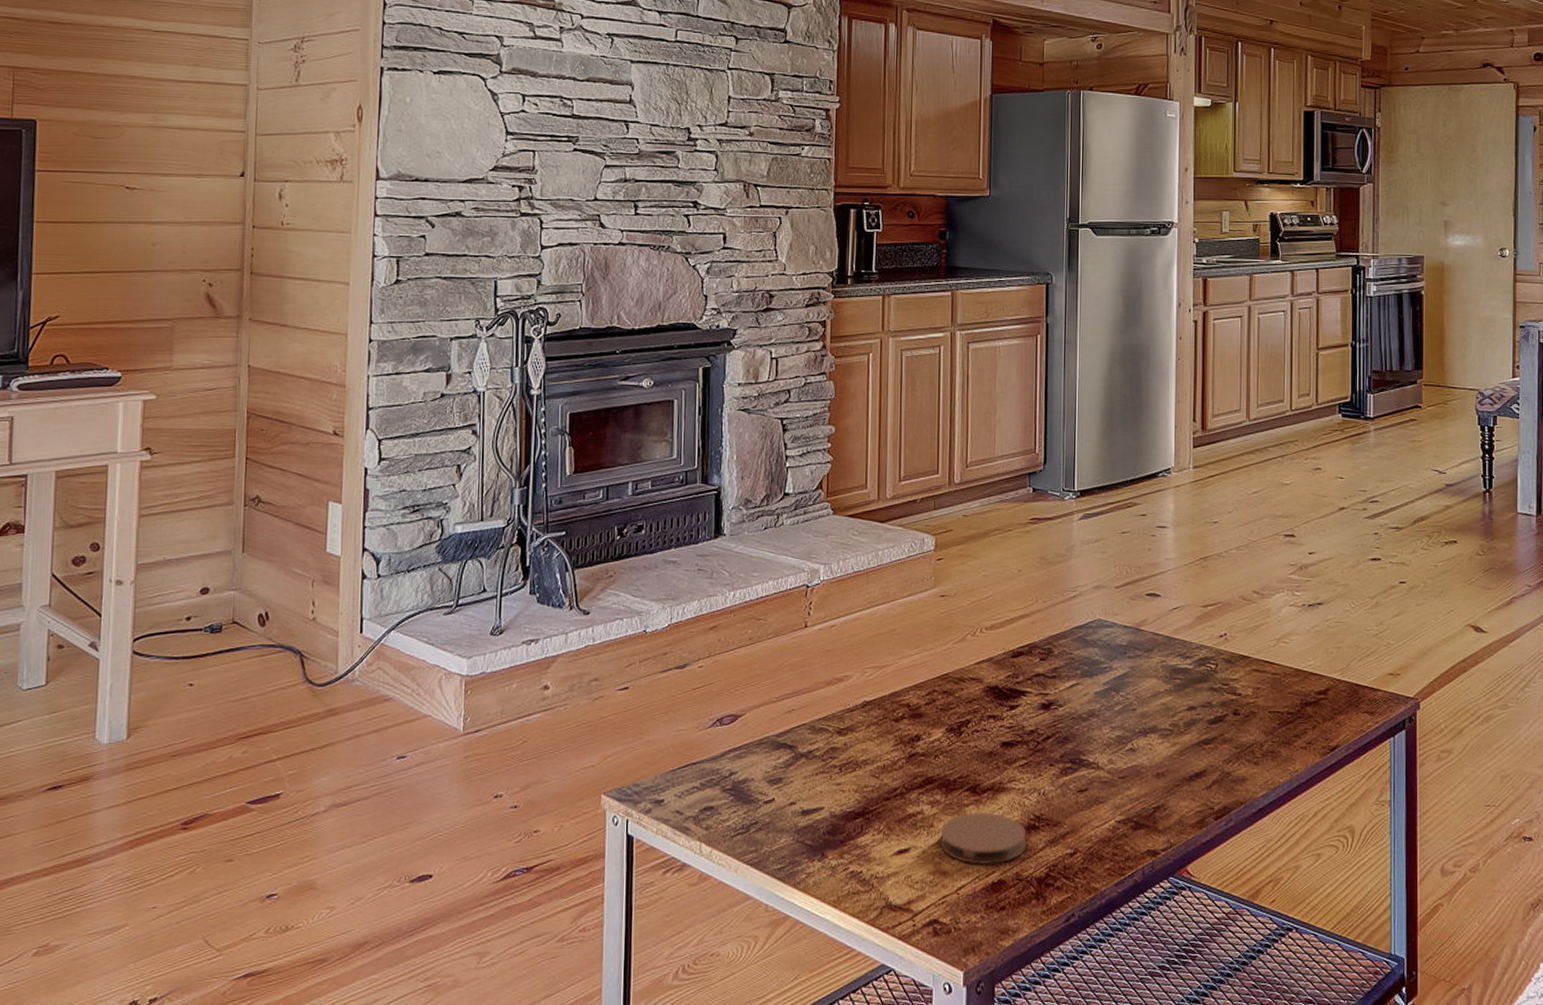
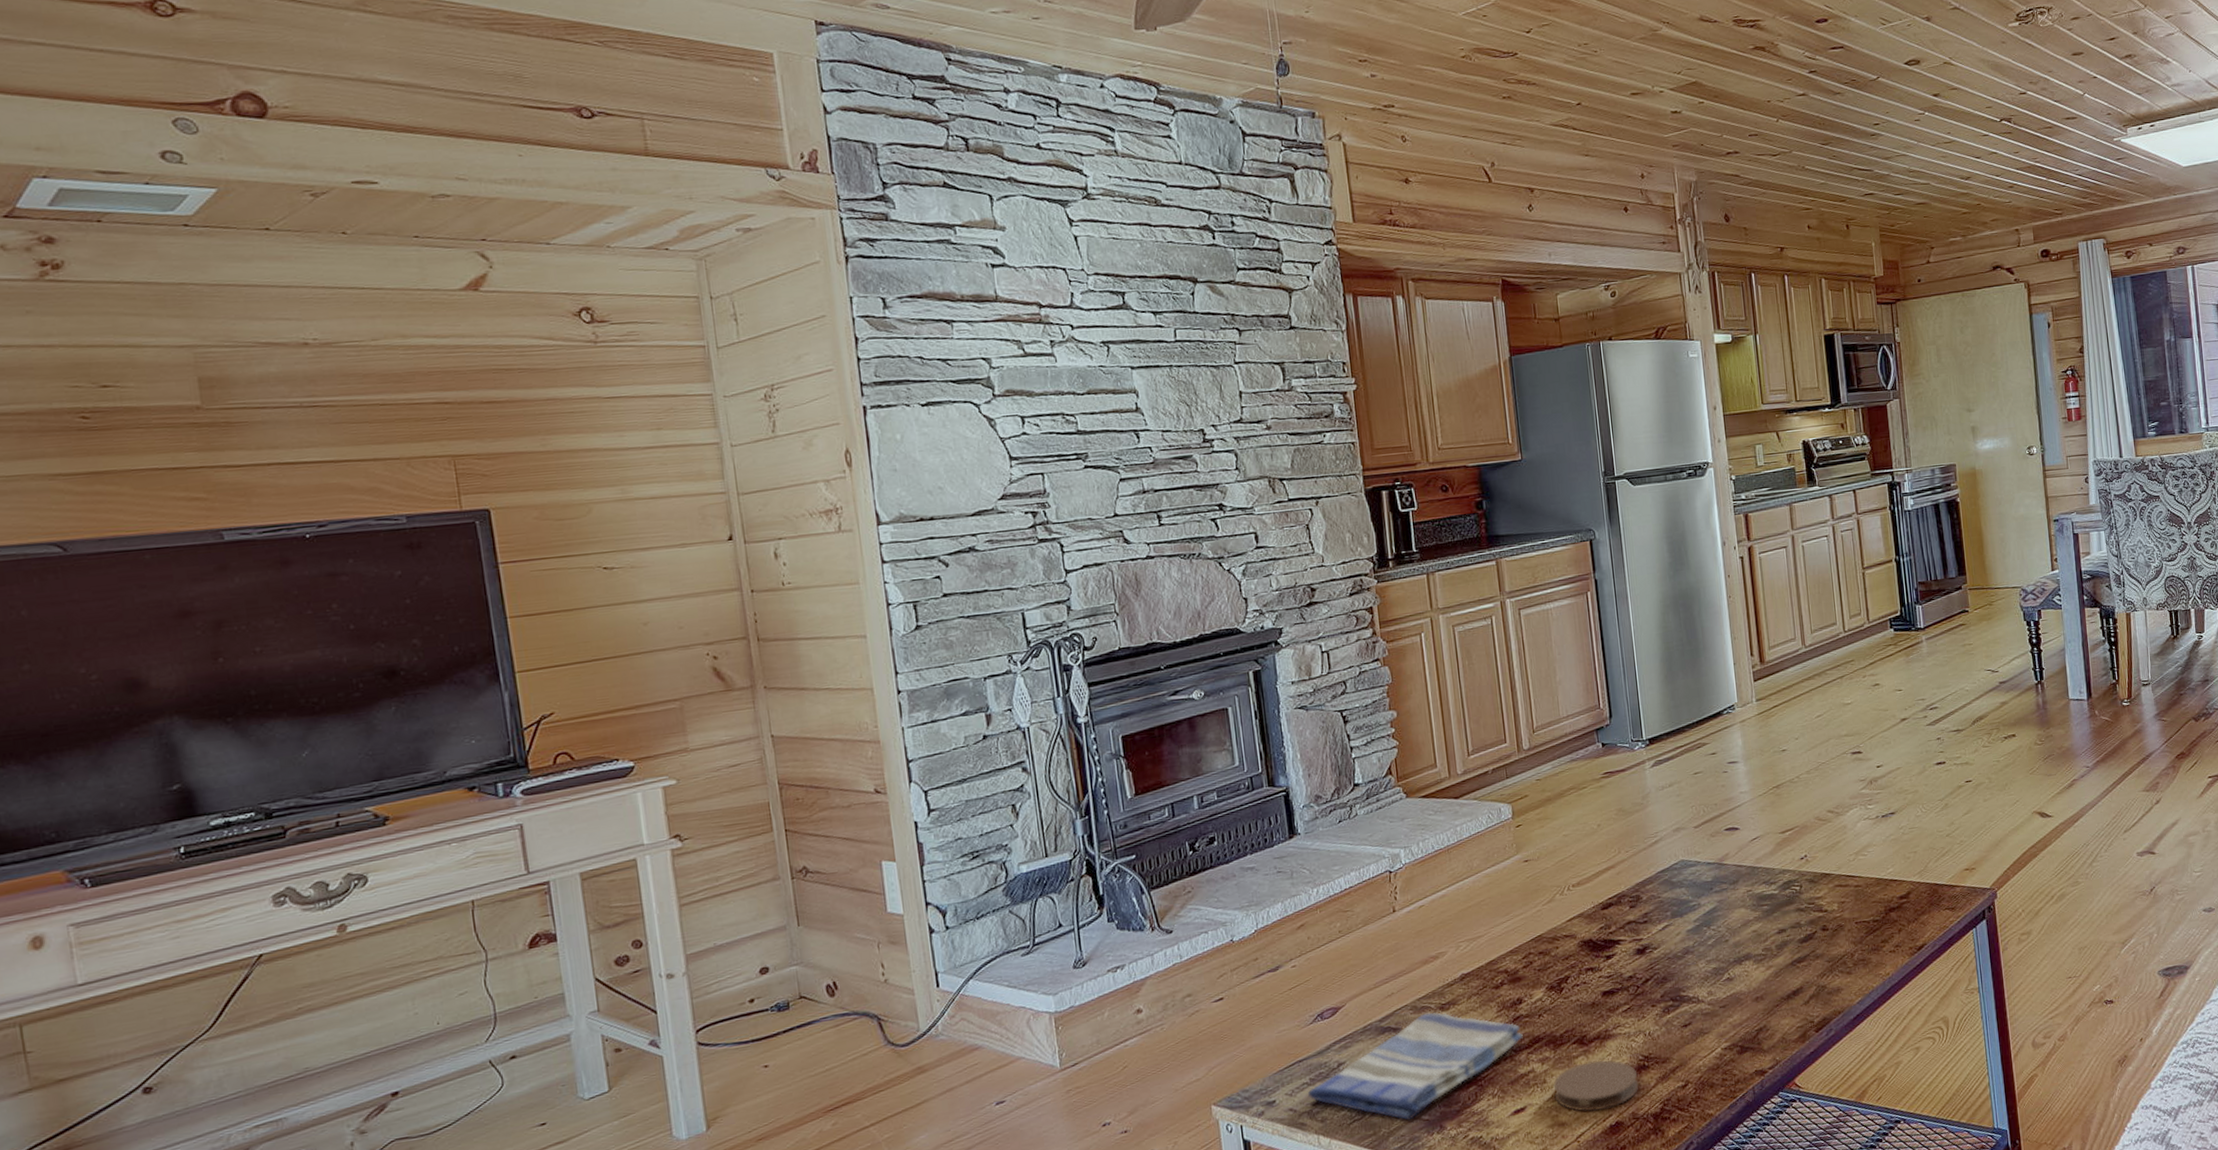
dish towel: none [696,735,916,843] -> present [1307,1012,1523,1120]

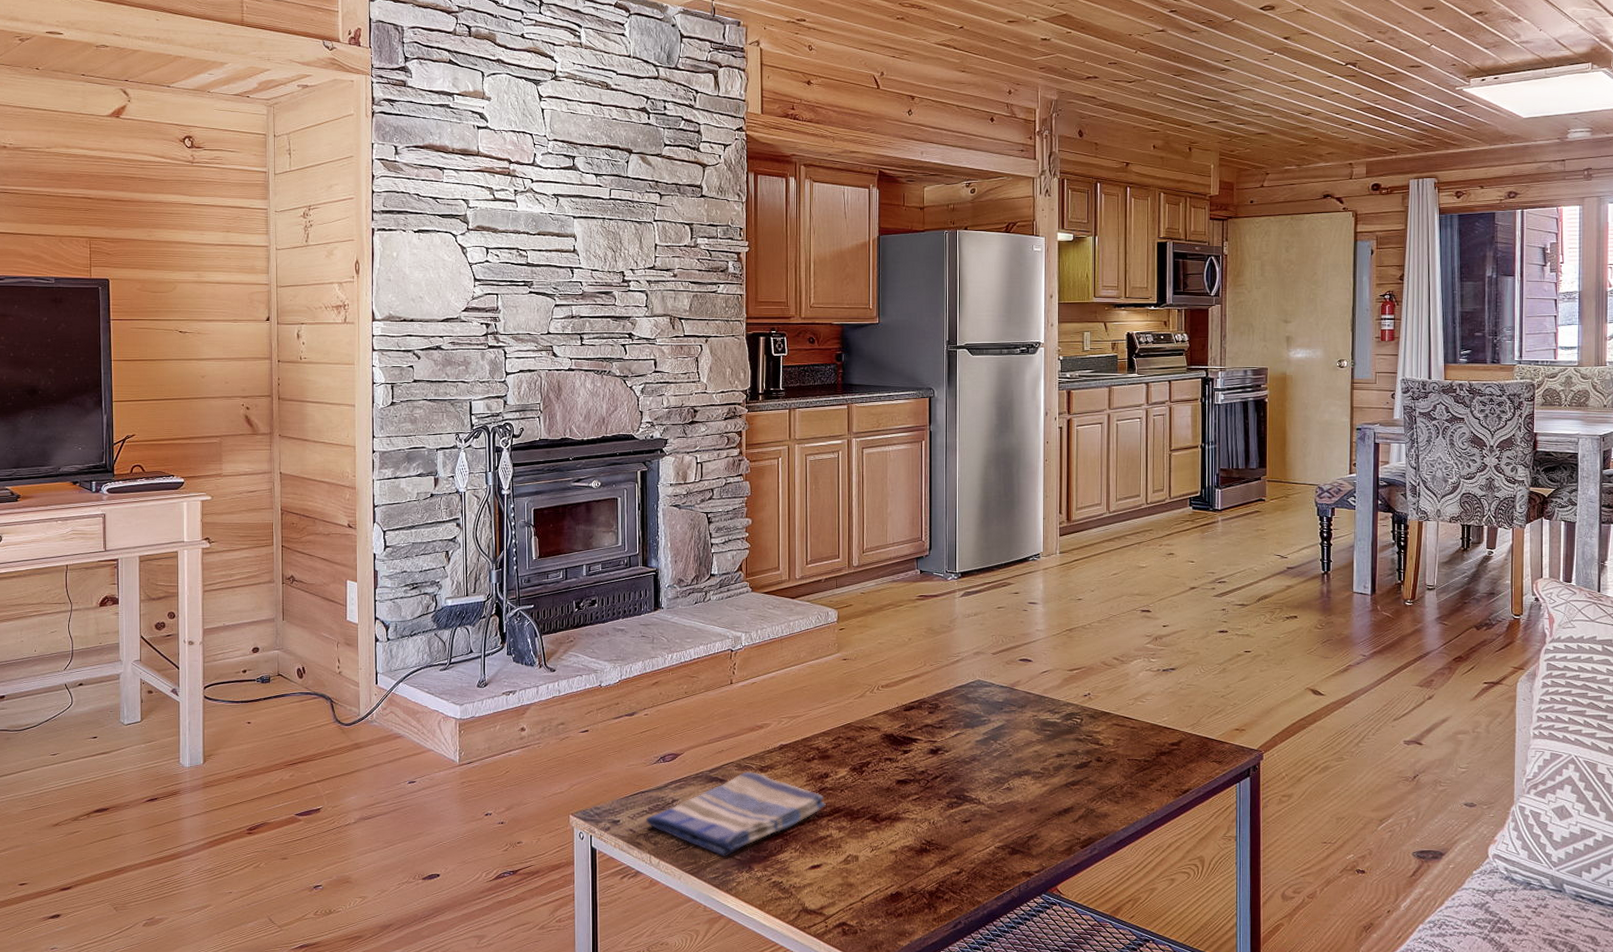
coaster: present [1553,1059,1639,1111] -> none [846,837,920,880]

